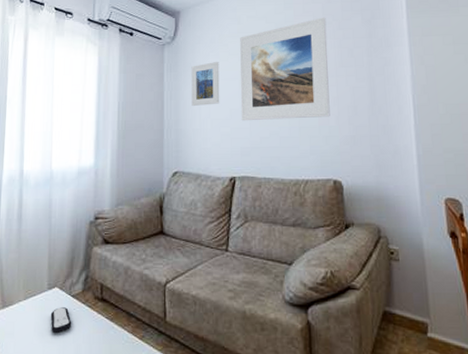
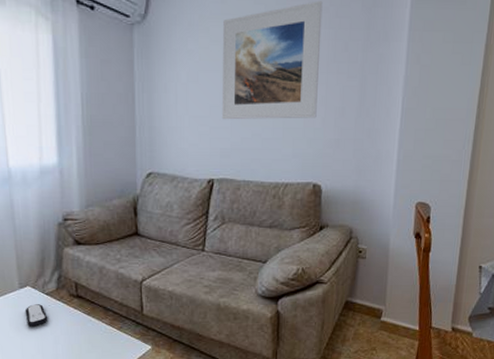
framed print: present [191,62,220,107] -> none [166,49,199,102]

